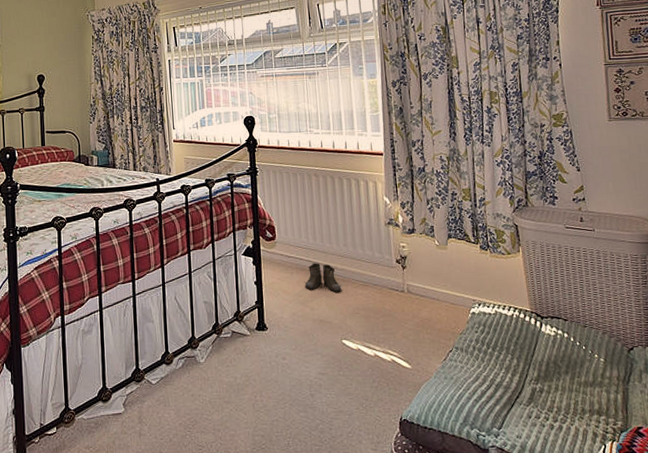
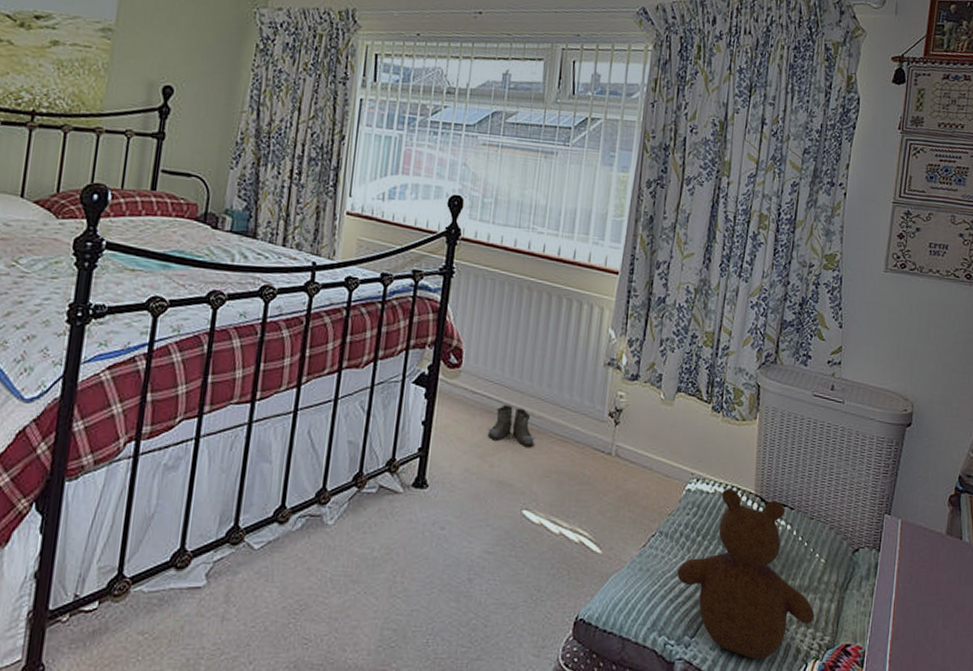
teddy bear: none [476,309,605,444] -> present [677,488,815,660]

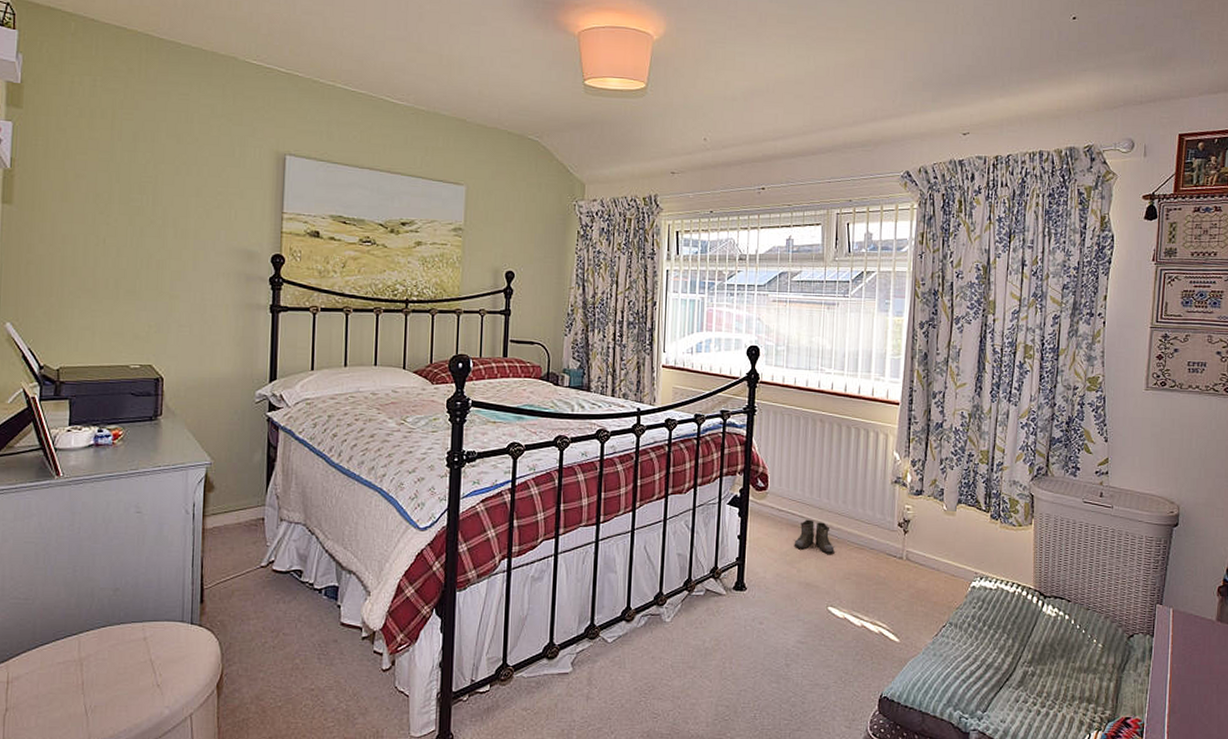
teddy bear: present [677,488,815,660] -> none [967,585,1095,730]

